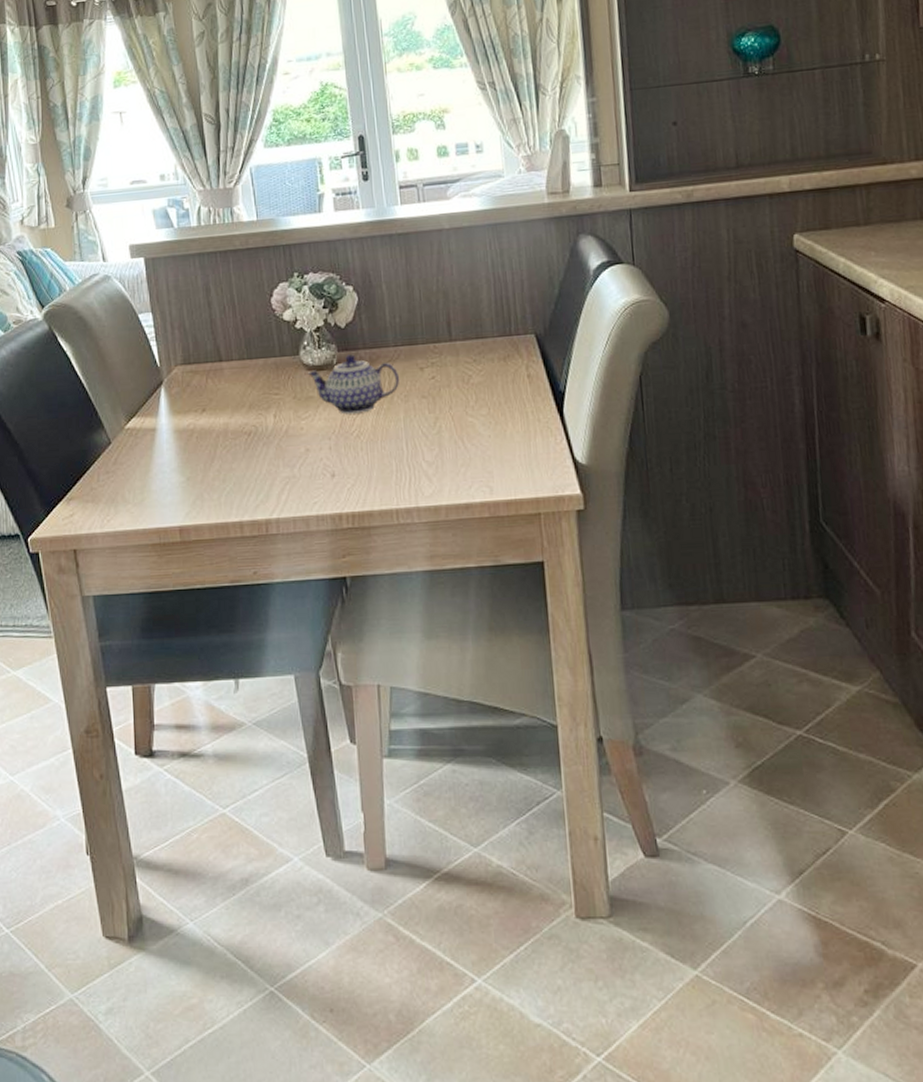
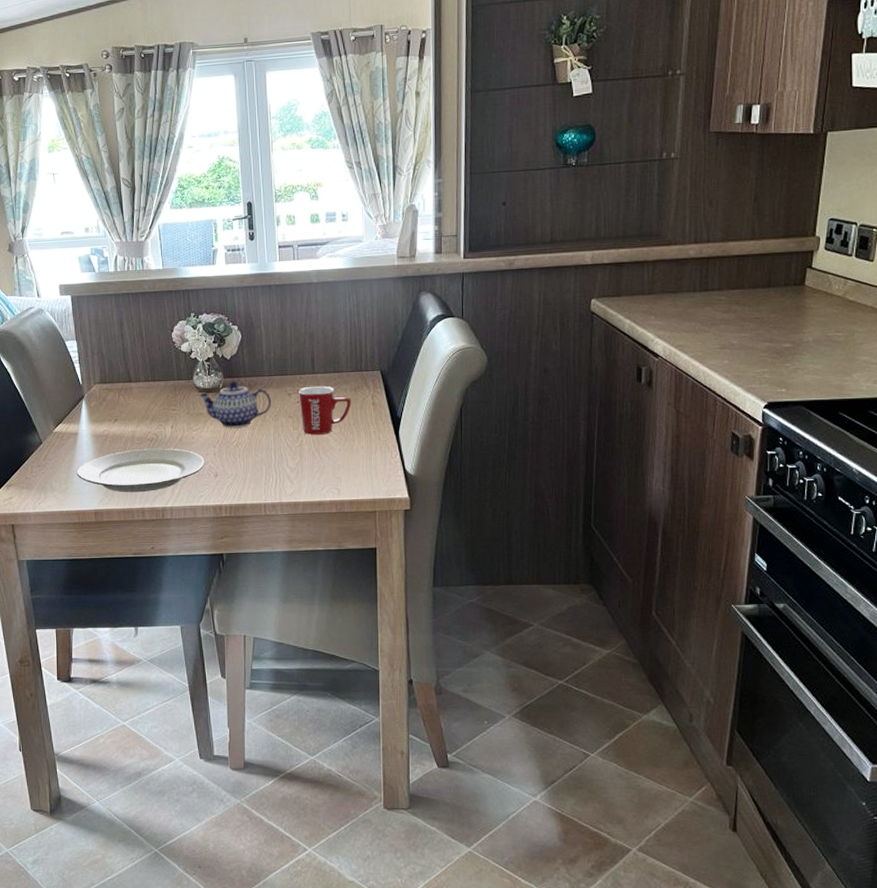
plate: none [155,443,319,503] -> present [77,448,206,493]
mug: none [433,356,501,419] -> present [299,386,351,435]

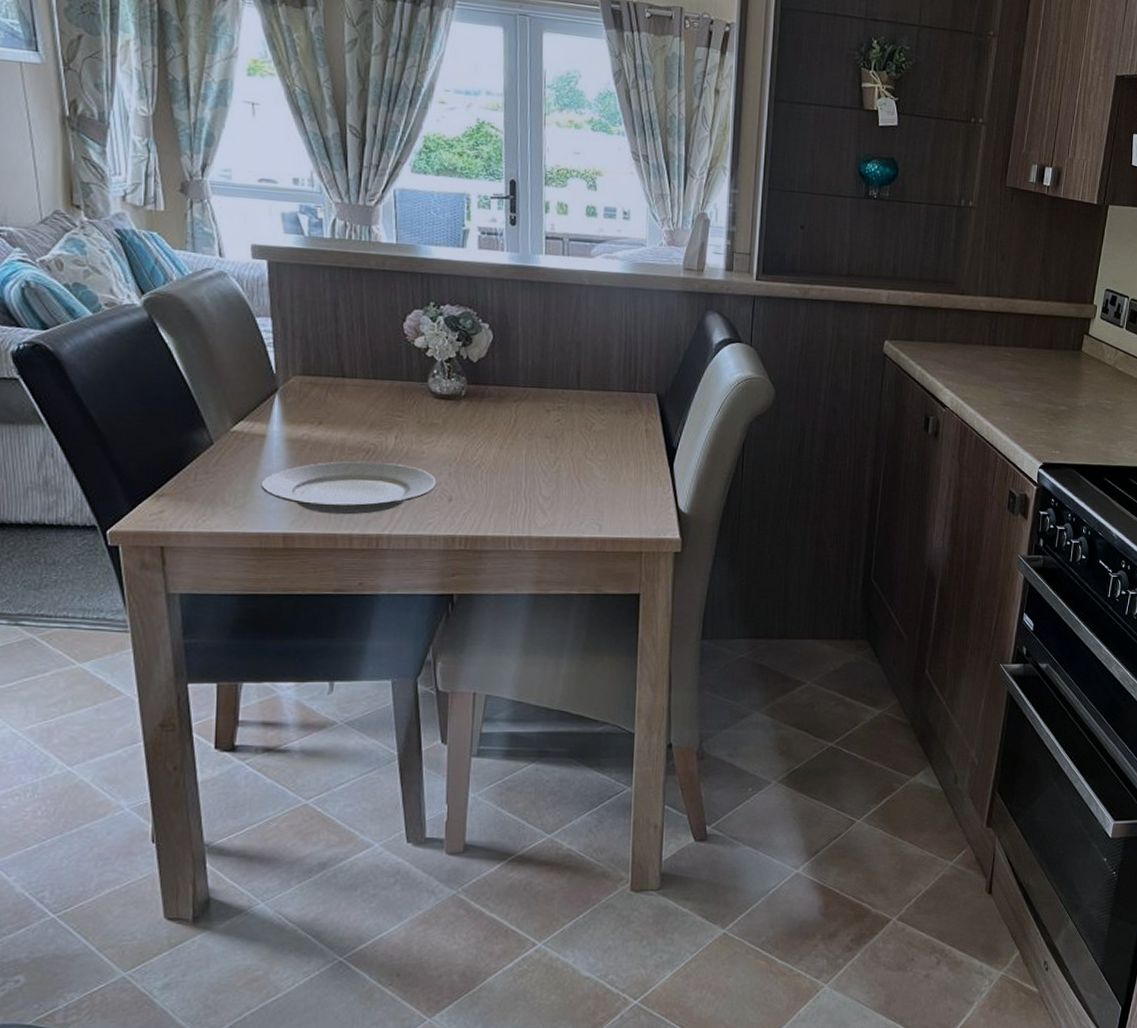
teapot: present [199,381,272,428] -> none [434,388,526,445]
mug: present [299,386,351,435] -> none [559,403,621,461]

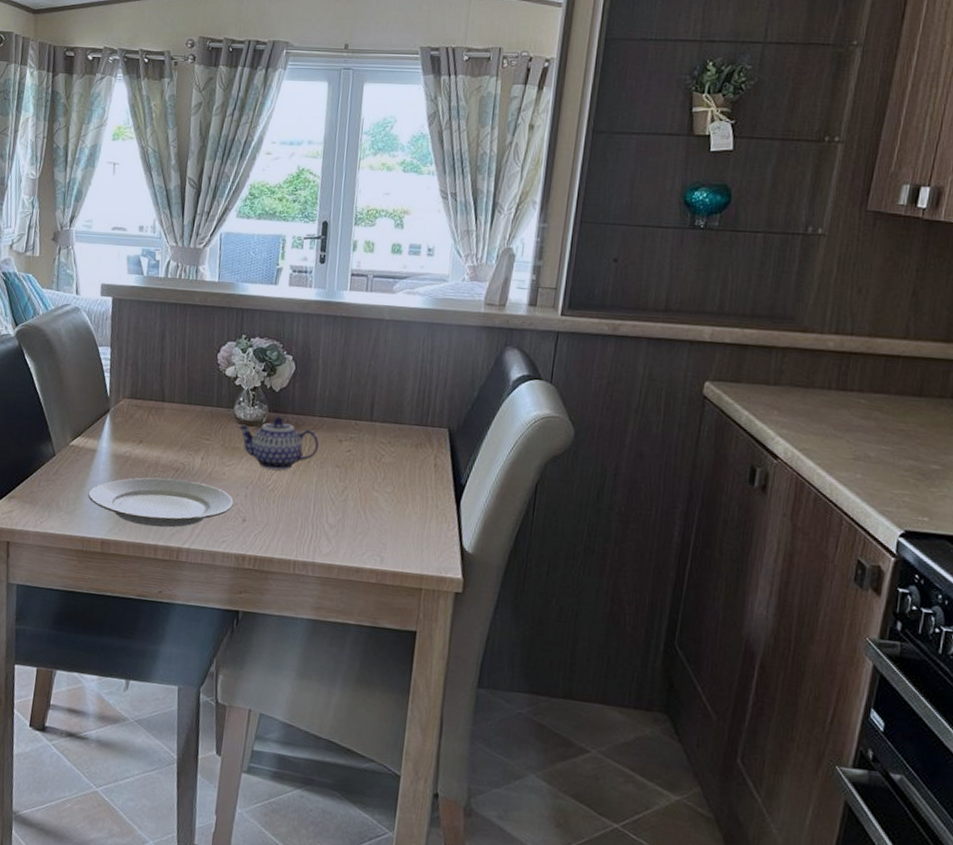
teapot: none [434,388,526,445] -> present [238,416,320,471]

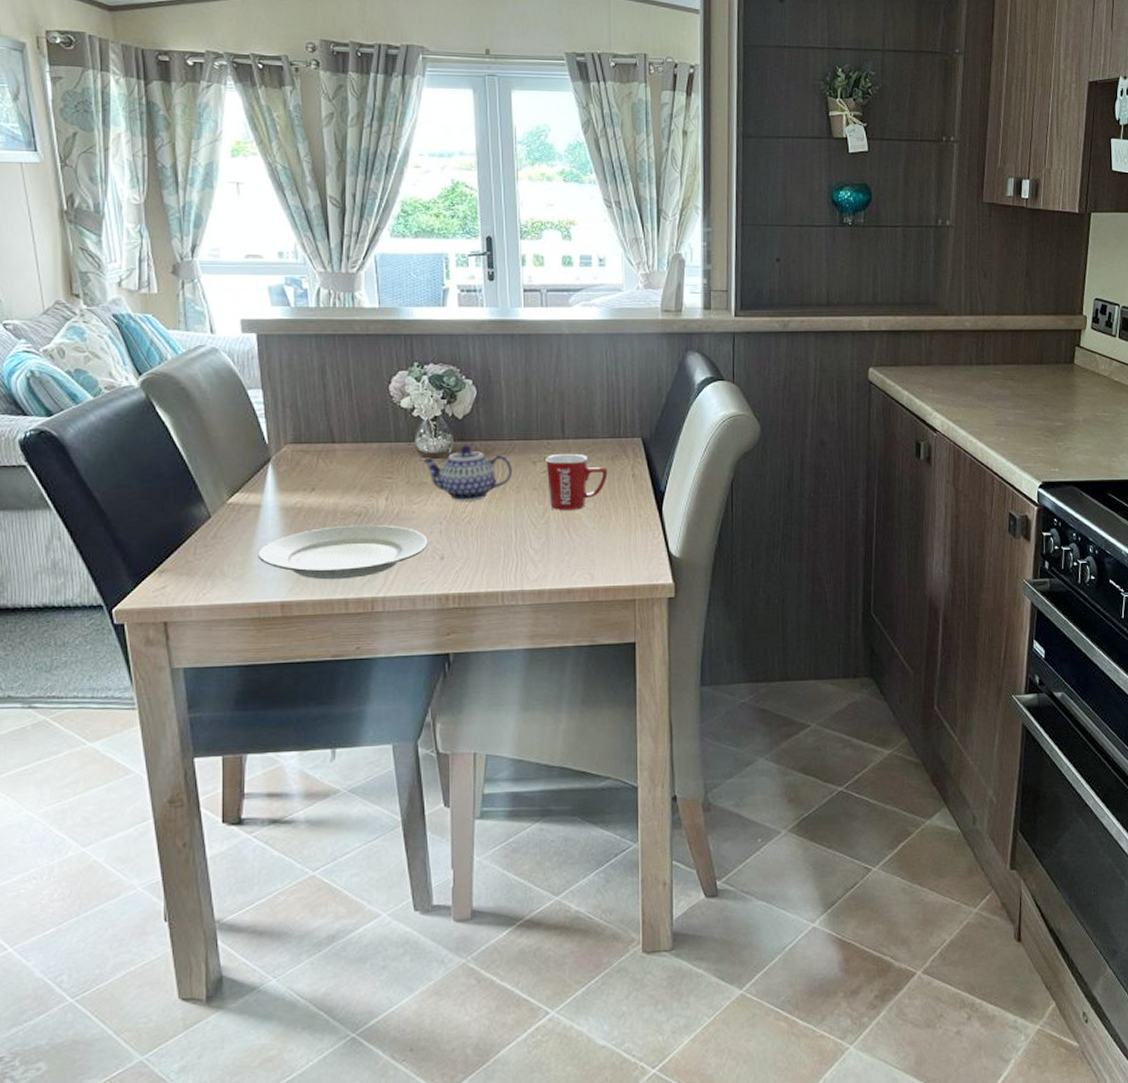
mug: none [350,435,411,492] -> present [546,453,608,510]

